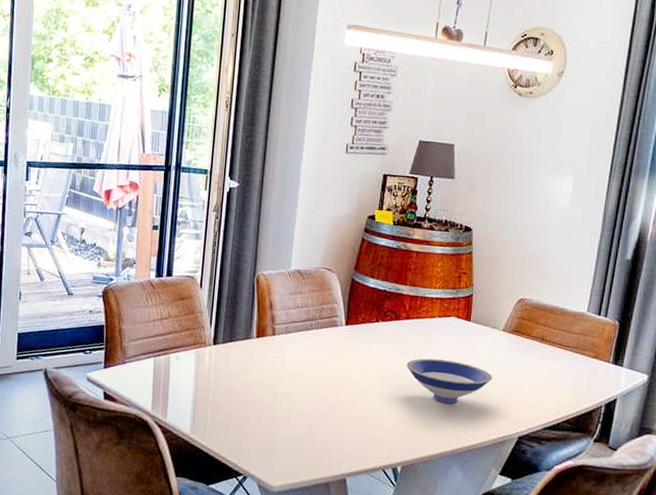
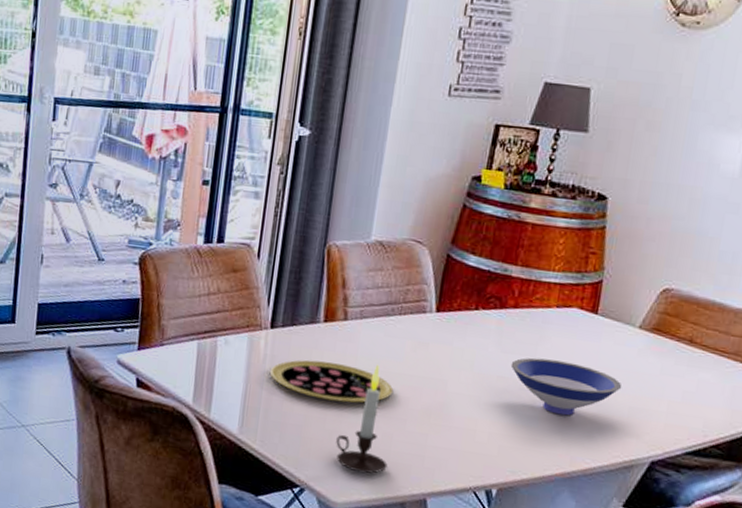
pizza: none [214,369,315,403] -> present [269,360,393,403]
candle: none [271,370,313,461] -> present [336,364,388,474]

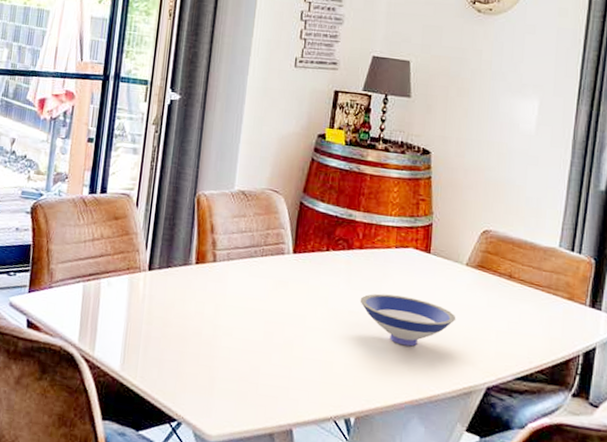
pizza: present [269,360,393,403] -> none [148,299,259,339]
candle: present [336,364,388,474] -> none [209,302,256,406]

